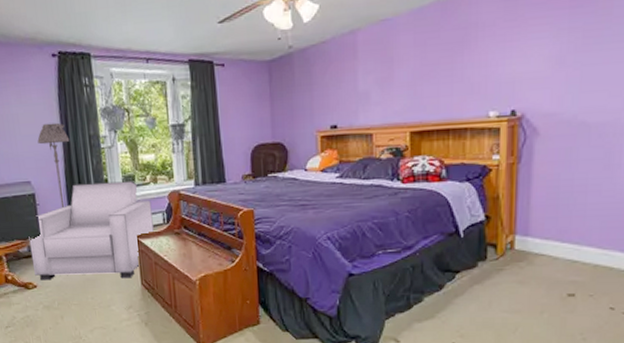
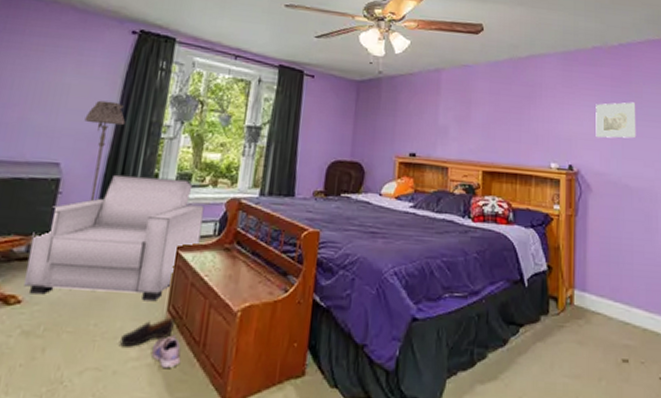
shoe: none [112,288,150,312] -> present [119,317,175,347]
shoe: none [137,301,161,325] -> present [151,335,181,369]
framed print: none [546,22,603,73] -> present [596,102,637,139]

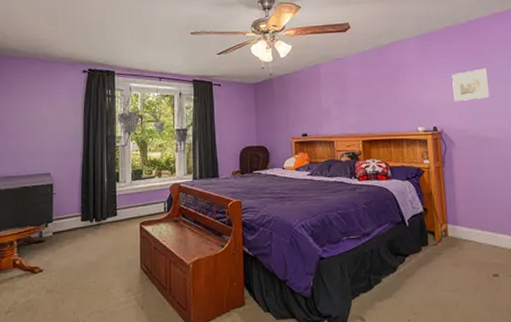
armchair: present [24,174,205,302] -> none [41,174,155,265]
floor lamp: present [84,100,126,201] -> none [61,124,90,197]
shoe: present [119,317,175,347] -> none [112,272,147,295]
shoe: present [151,335,181,369] -> none [134,284,156,308]

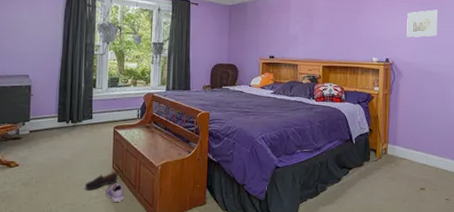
shoe: none [112,272,147,295] -> present [84,171,118,190]
shoe: none [134,284,156,308] -> present [105,182,125,203]

